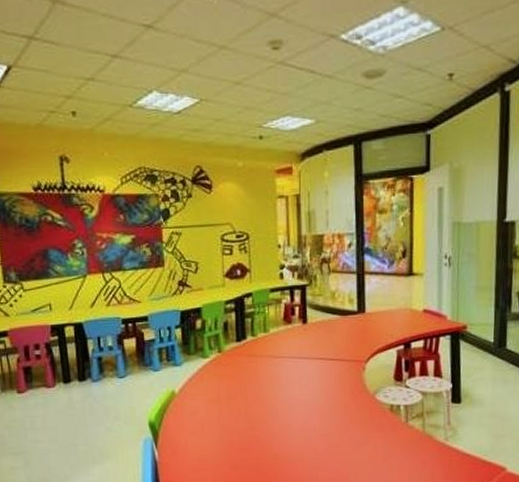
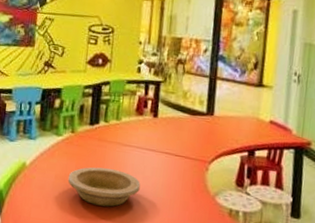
bowl: none [221,384,297,422] -> present [67,167,141,207]

